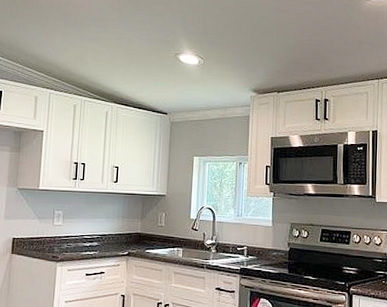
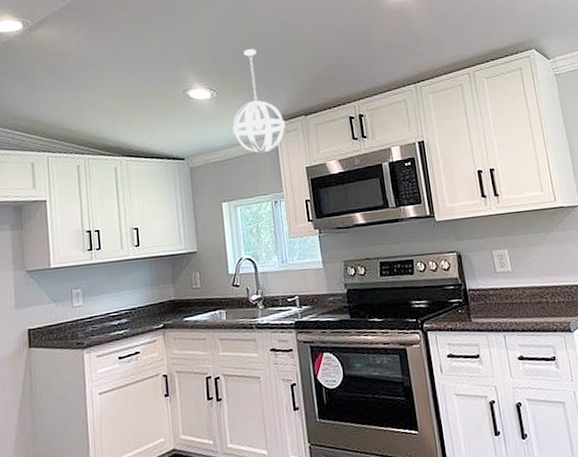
pendant light: none [213,26,259,120] -> present [232,49,285,154]

